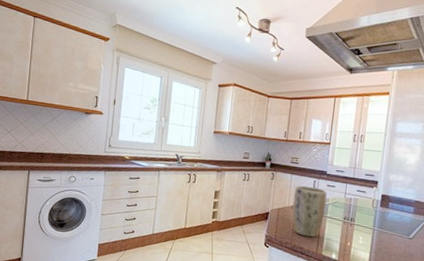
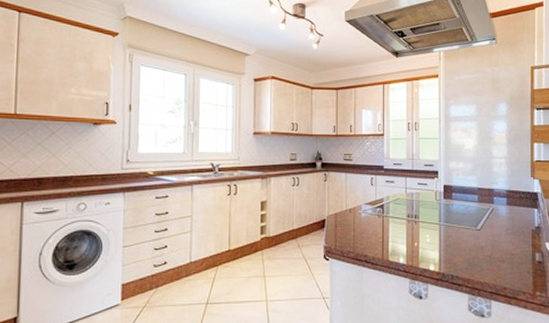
plant pot: present [292,185,327,237] -> none [351,184,387,241]

